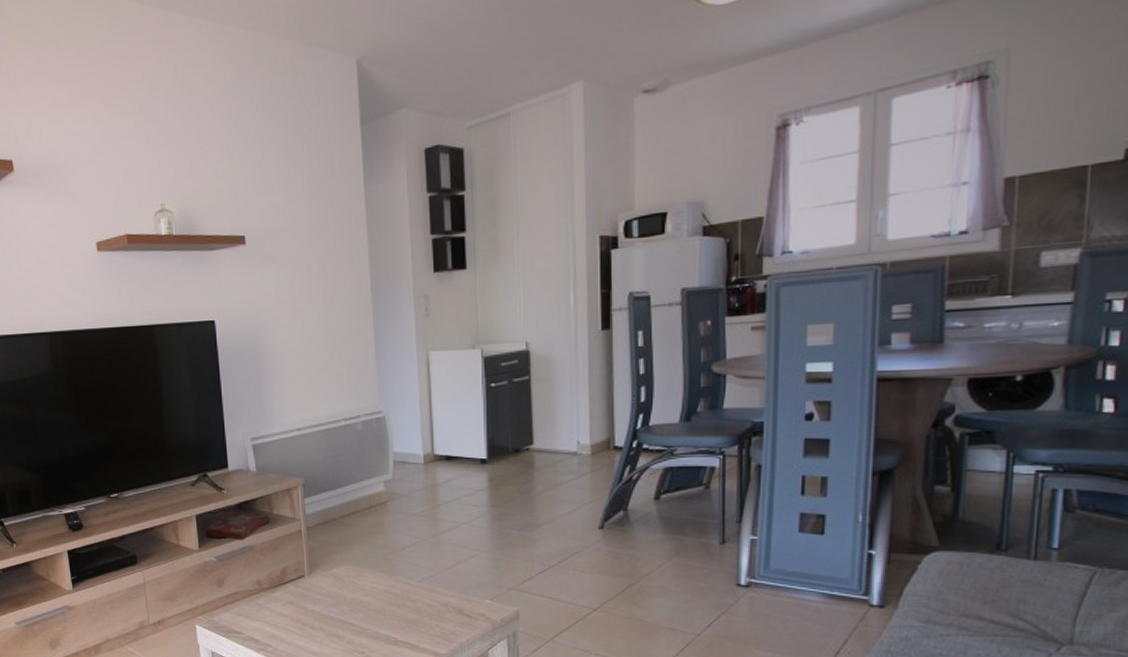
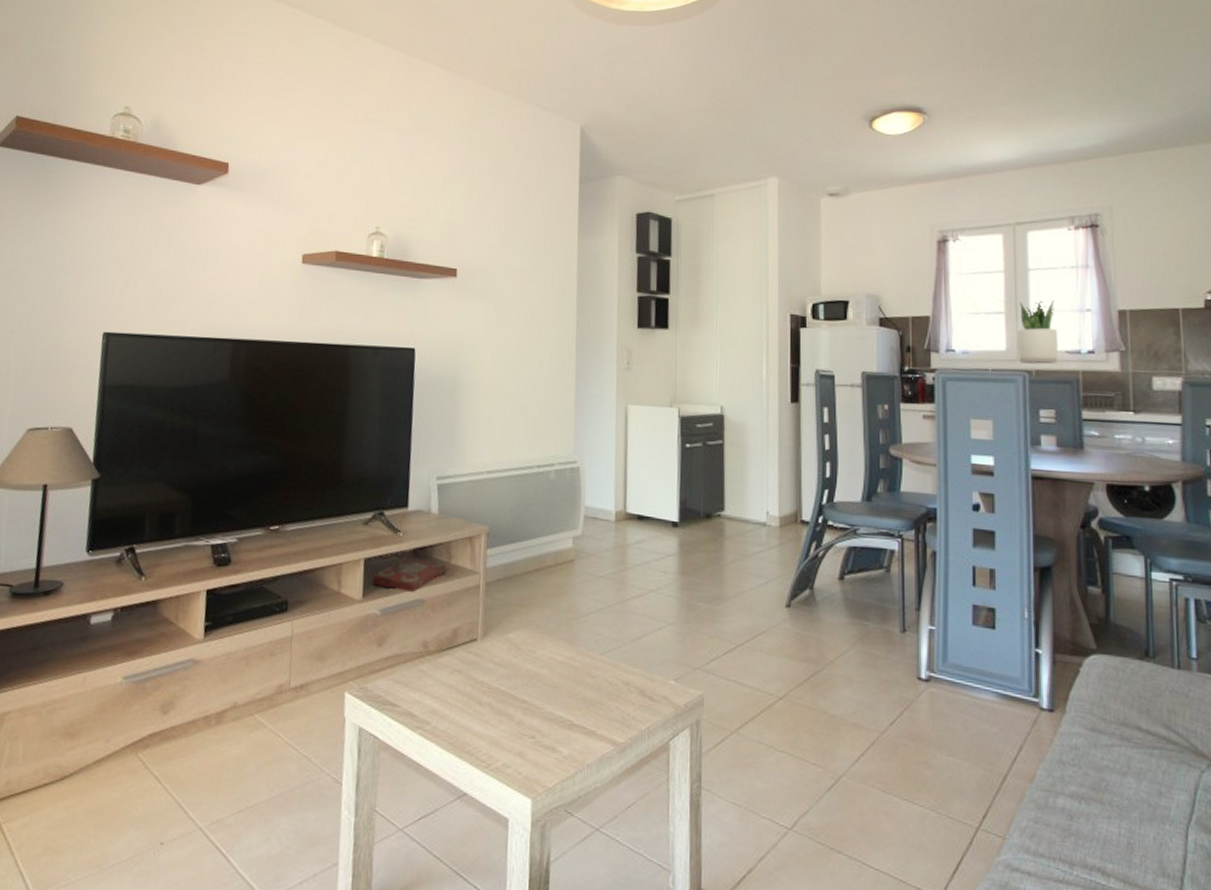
planter: none [869,177,923,256] -> present [1016,300,1059,364]

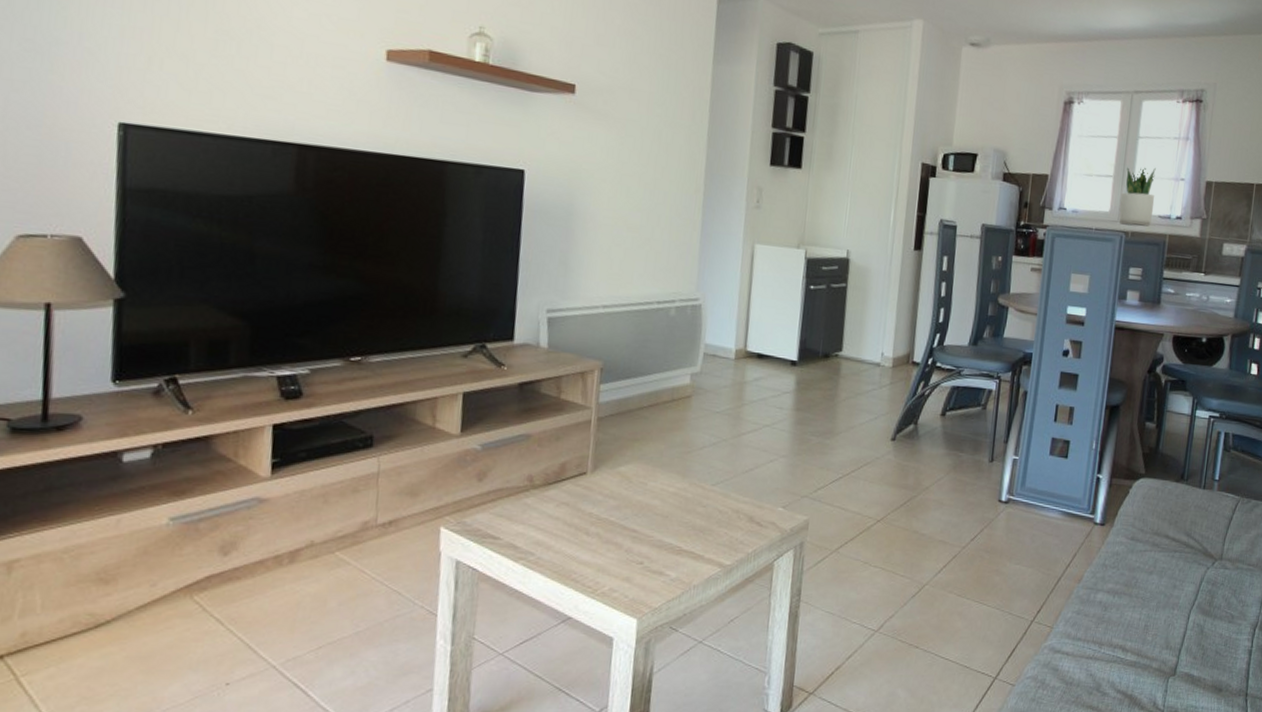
decorative box: present [371,556,446,593] -> none [471,390,556,428]

